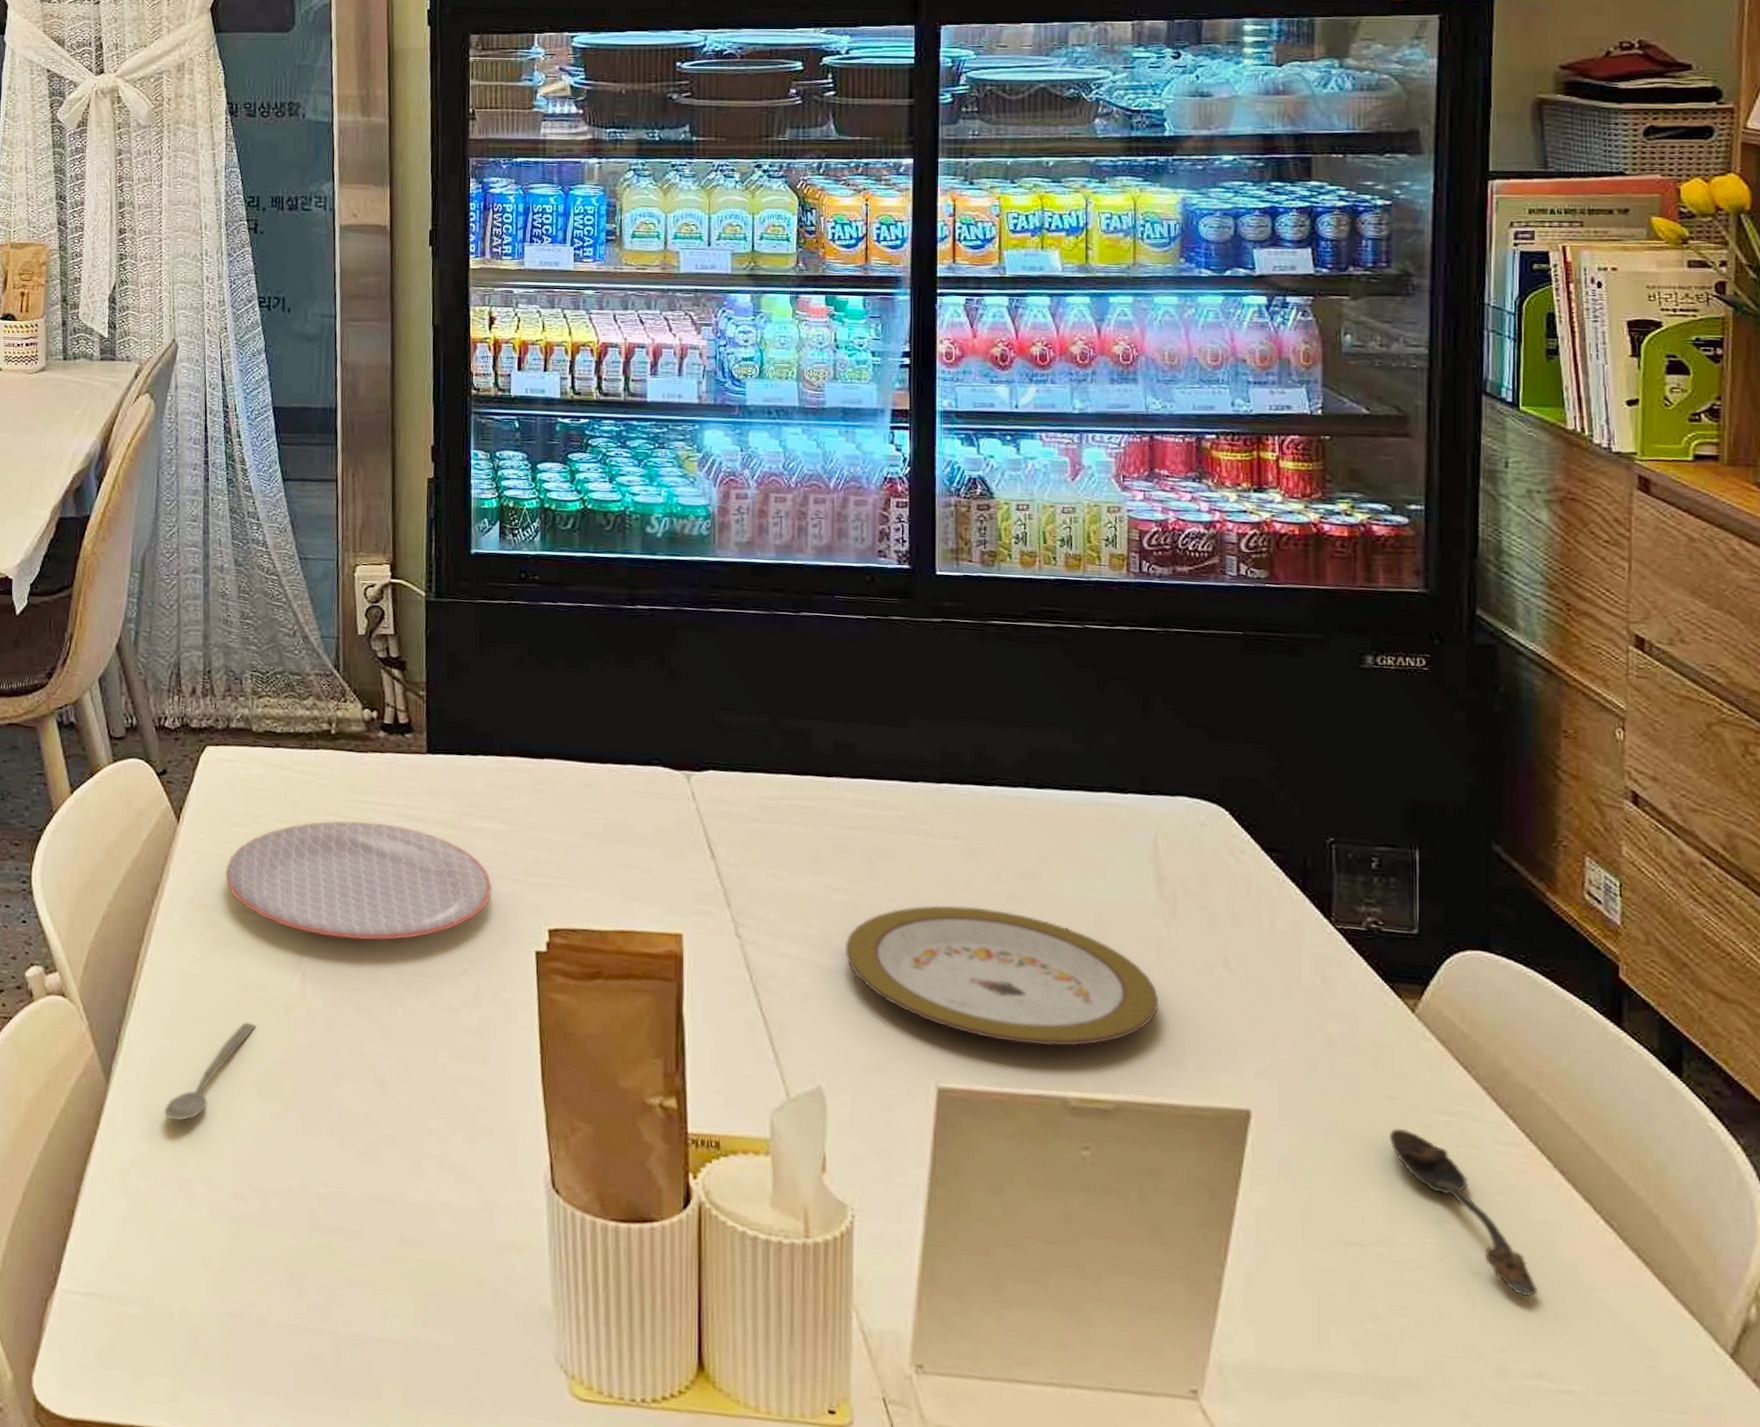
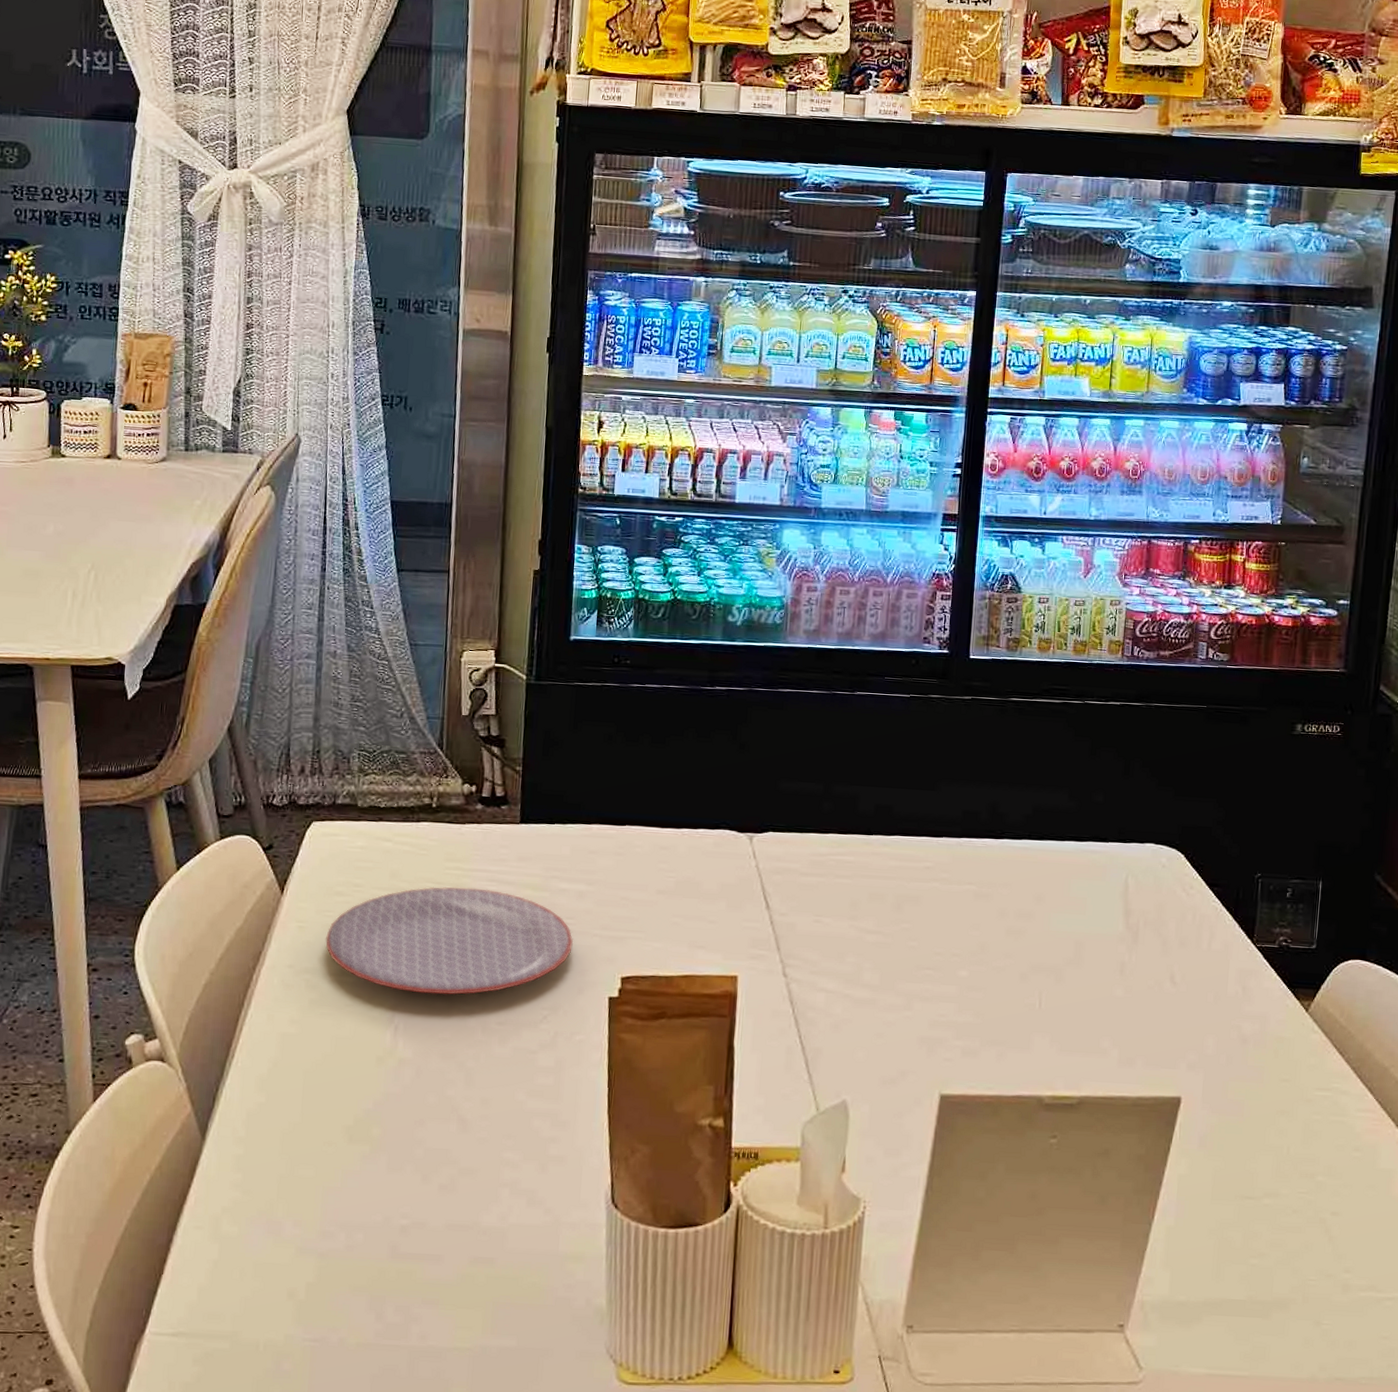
spoon: present [163,1022,257,1121] -> none [257,1075,349,1169]
plate: present [844,905,1160,1047] -> none [872,941,1119,1055]
spoon: present [1390,1128,1539,1297] -> none [1281,1104,1377,1228]

